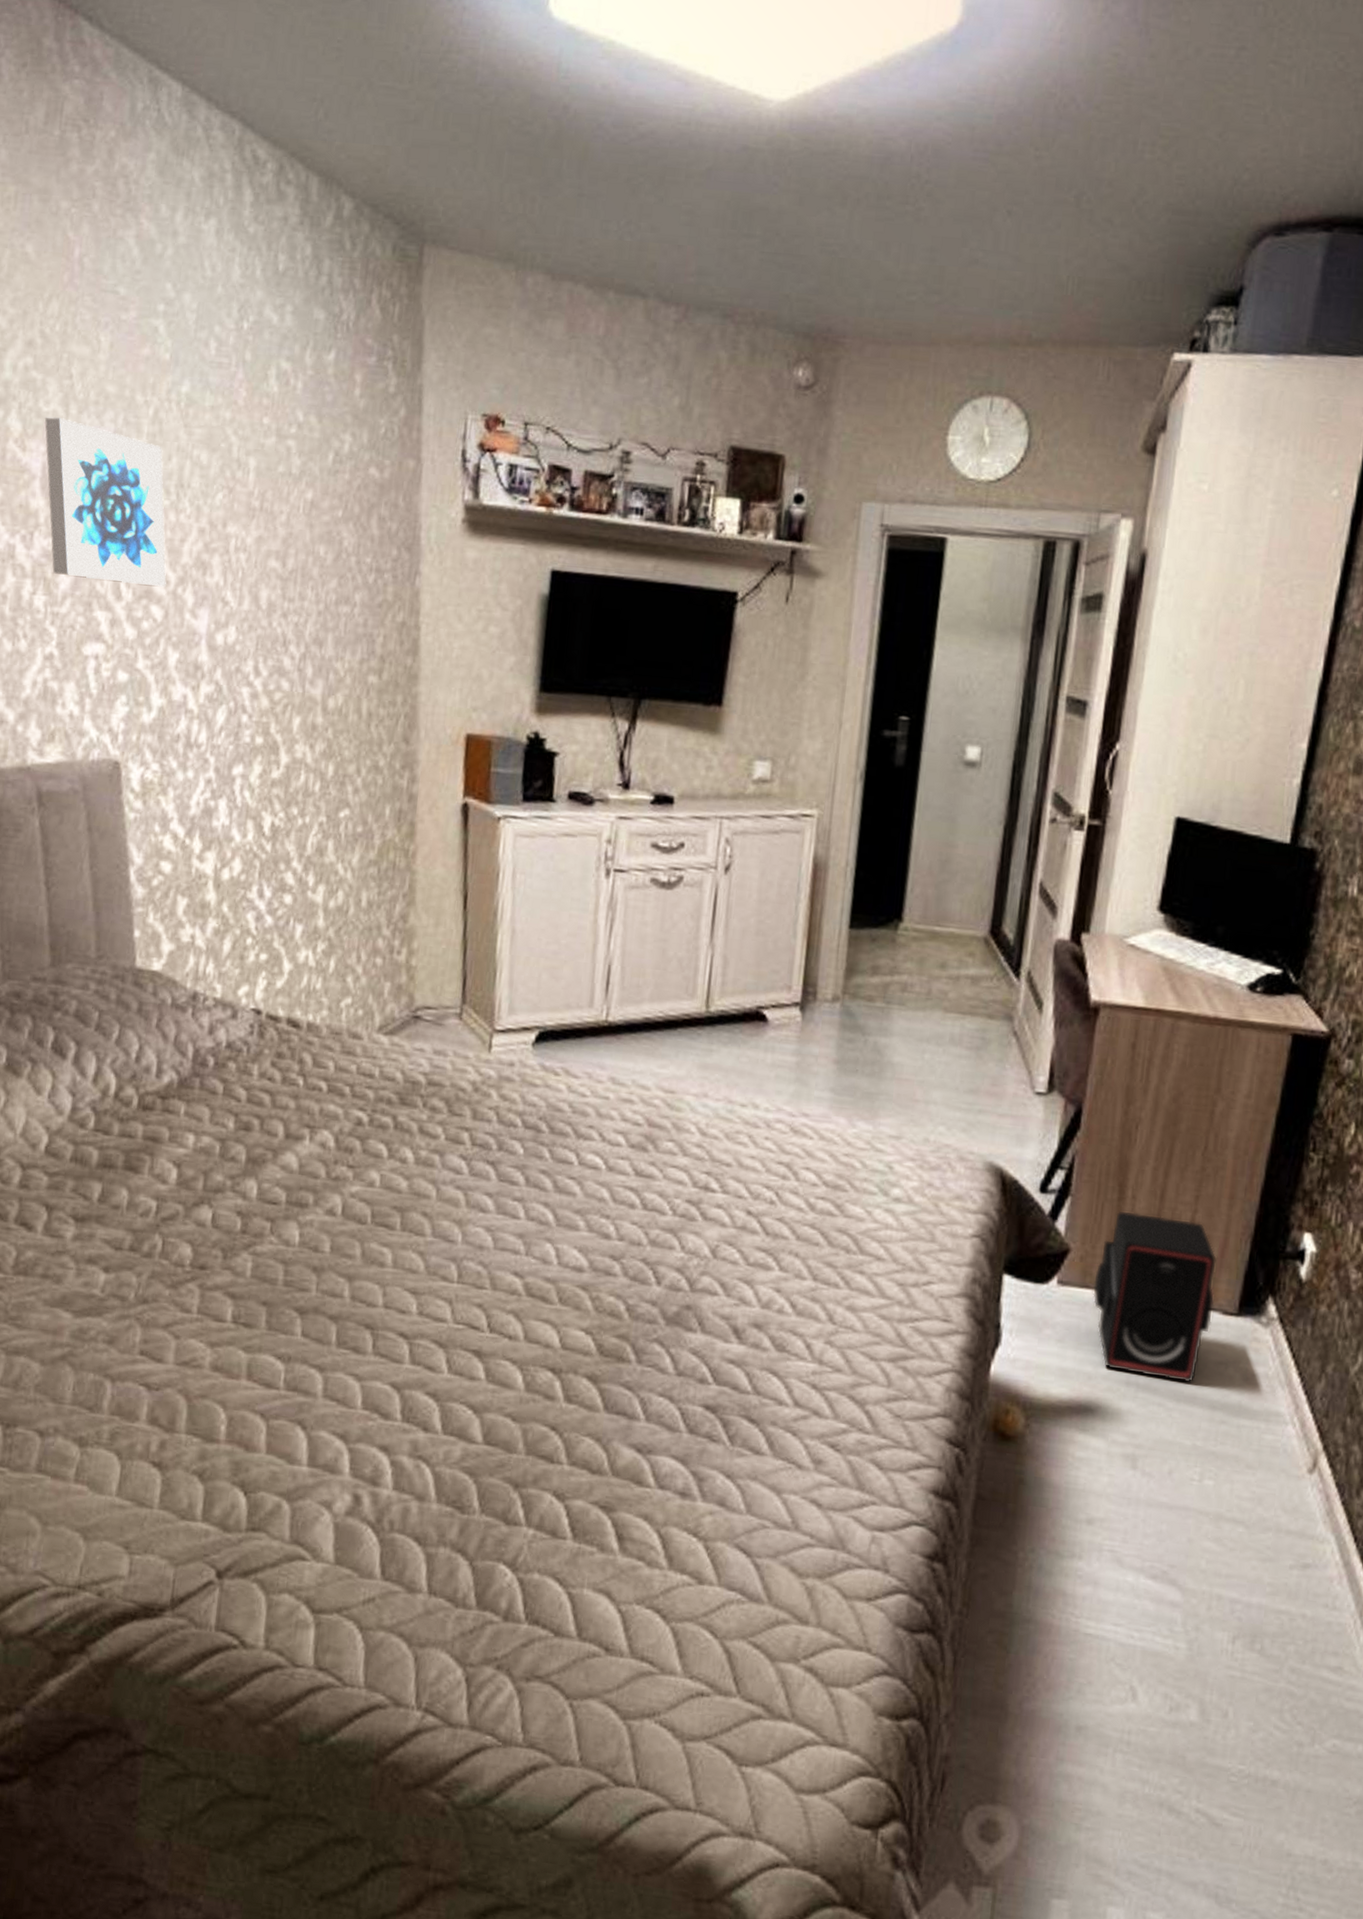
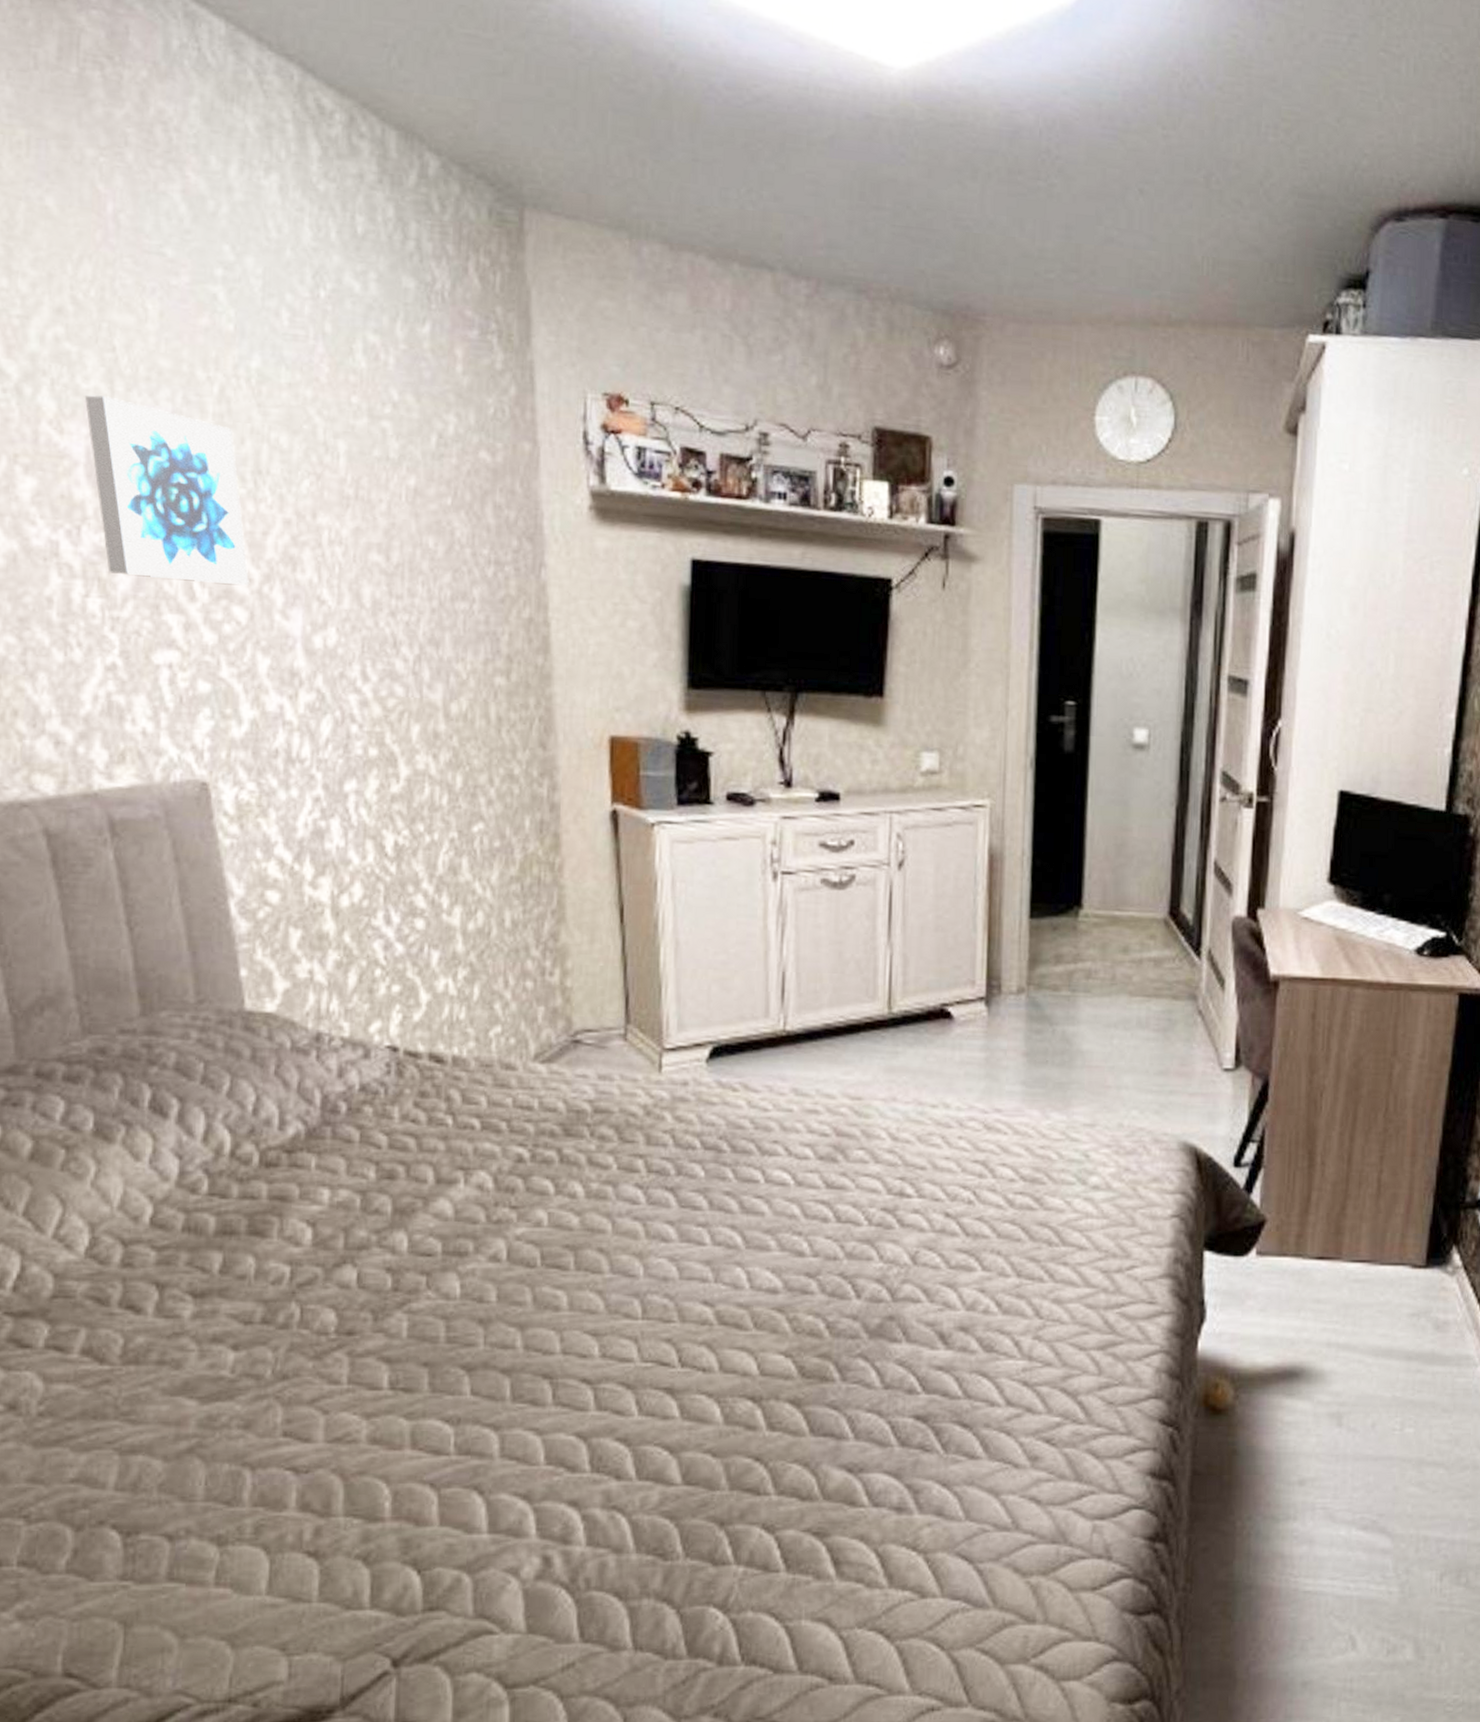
stereo: present [1093,1210,1216,1383] -> none [1290,1178,1403,1338]

